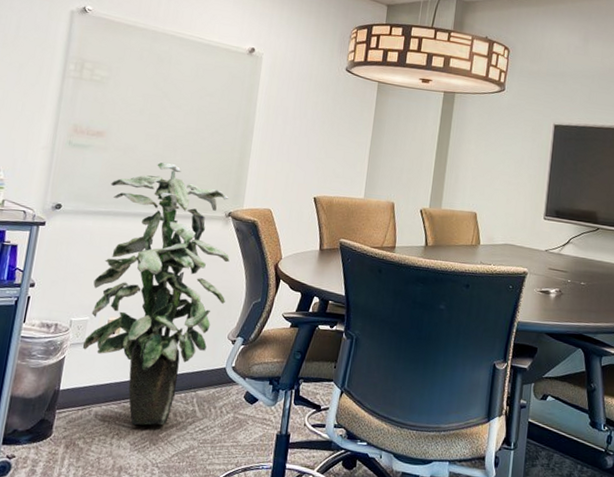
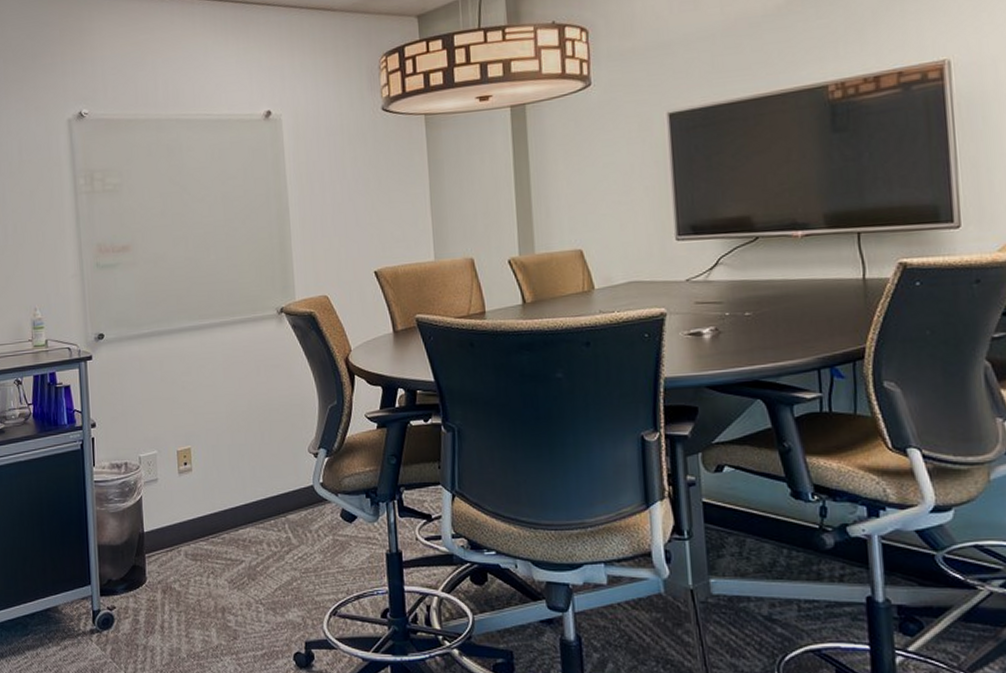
indoor plant: present [82,162,230,425] -> none [148,264,297,560]

